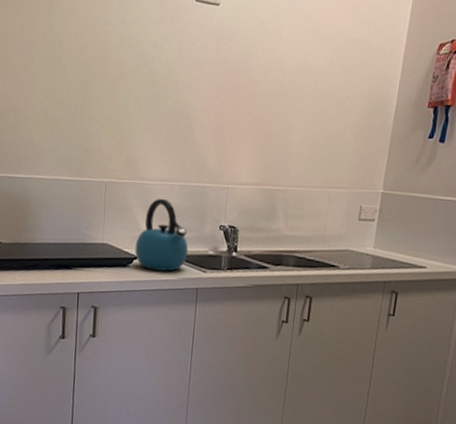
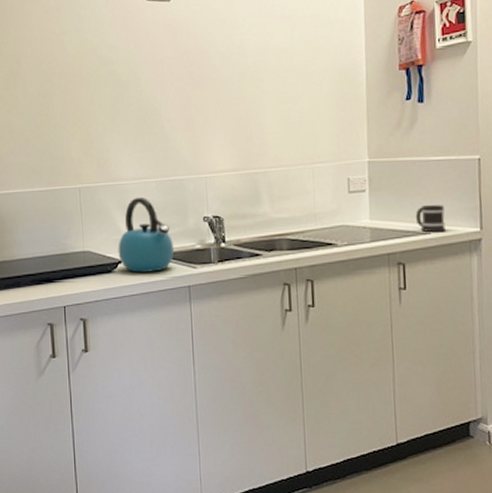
mug: none [415,241,444,268] -> present [415,205,445,233]

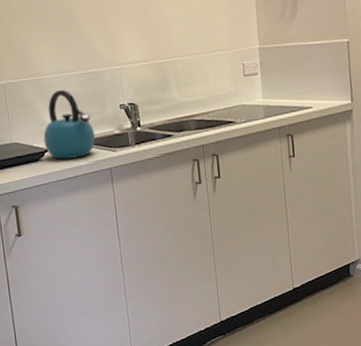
mug: present [415,205,445,233] -> none [299,82,324,107]

